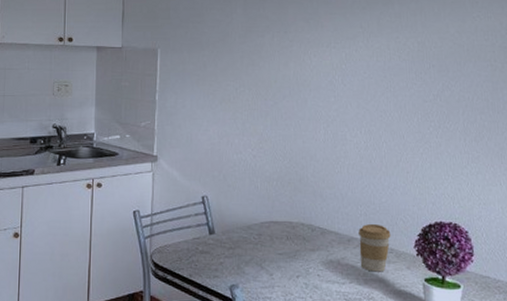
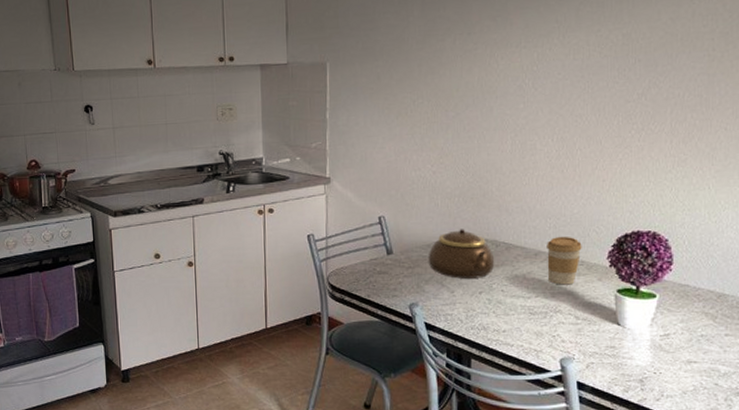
teapot: none [248,212,311,262] -> present [428,229,495,279]

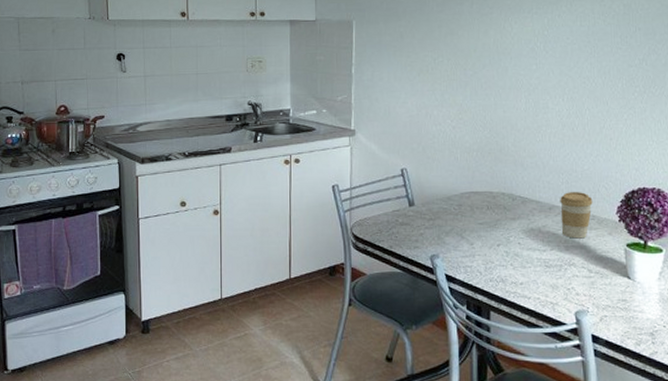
teapot: present [428,229,495,279] -> none [448,182,512,231]

